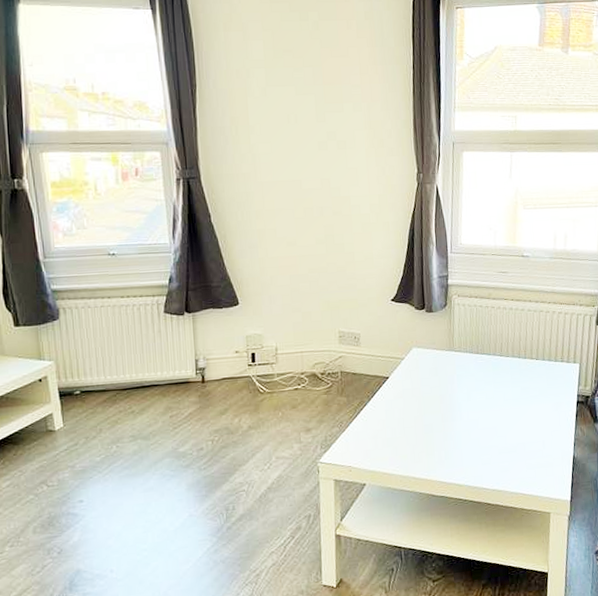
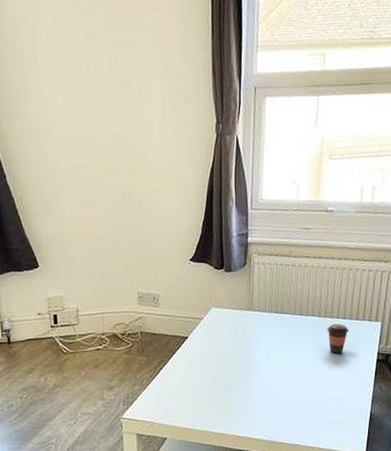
coffee cup: none [527,365,549,395] -> present [327,323,350,354]

